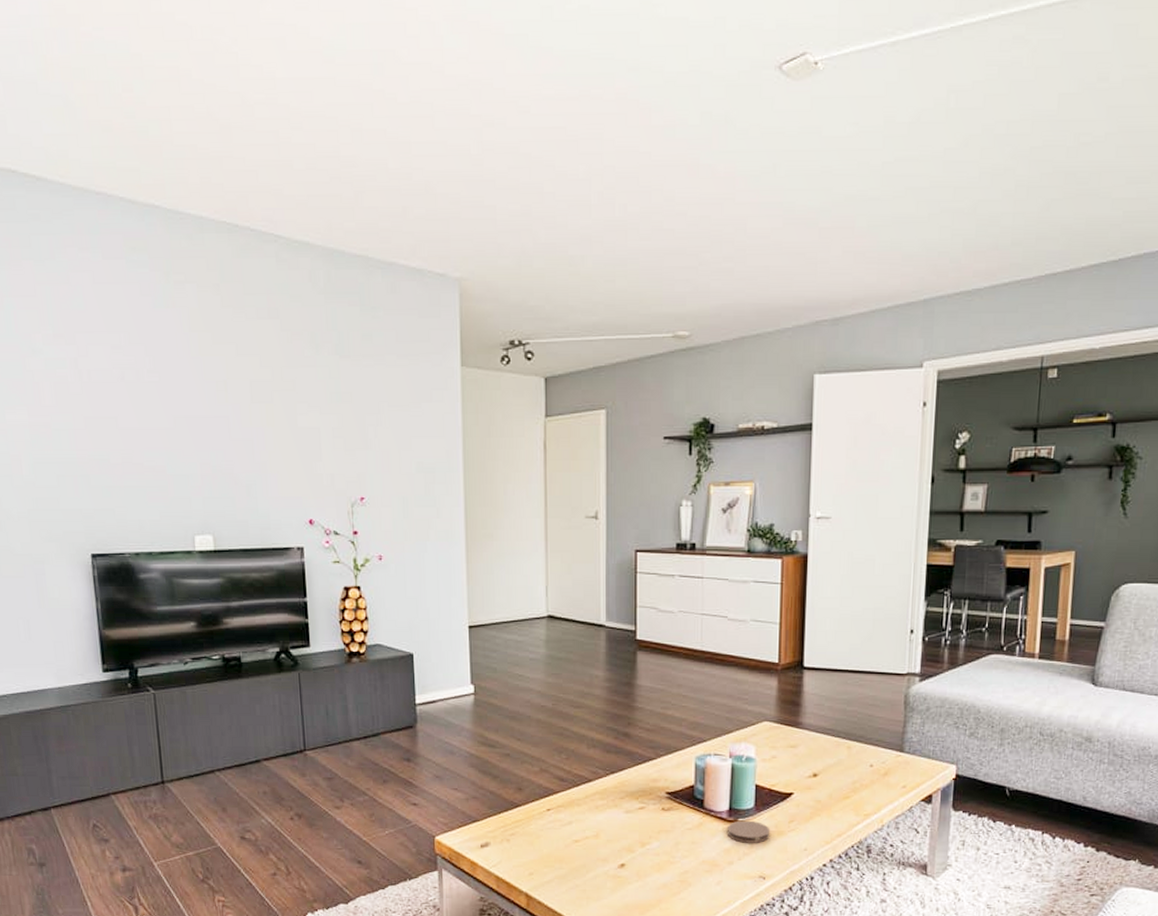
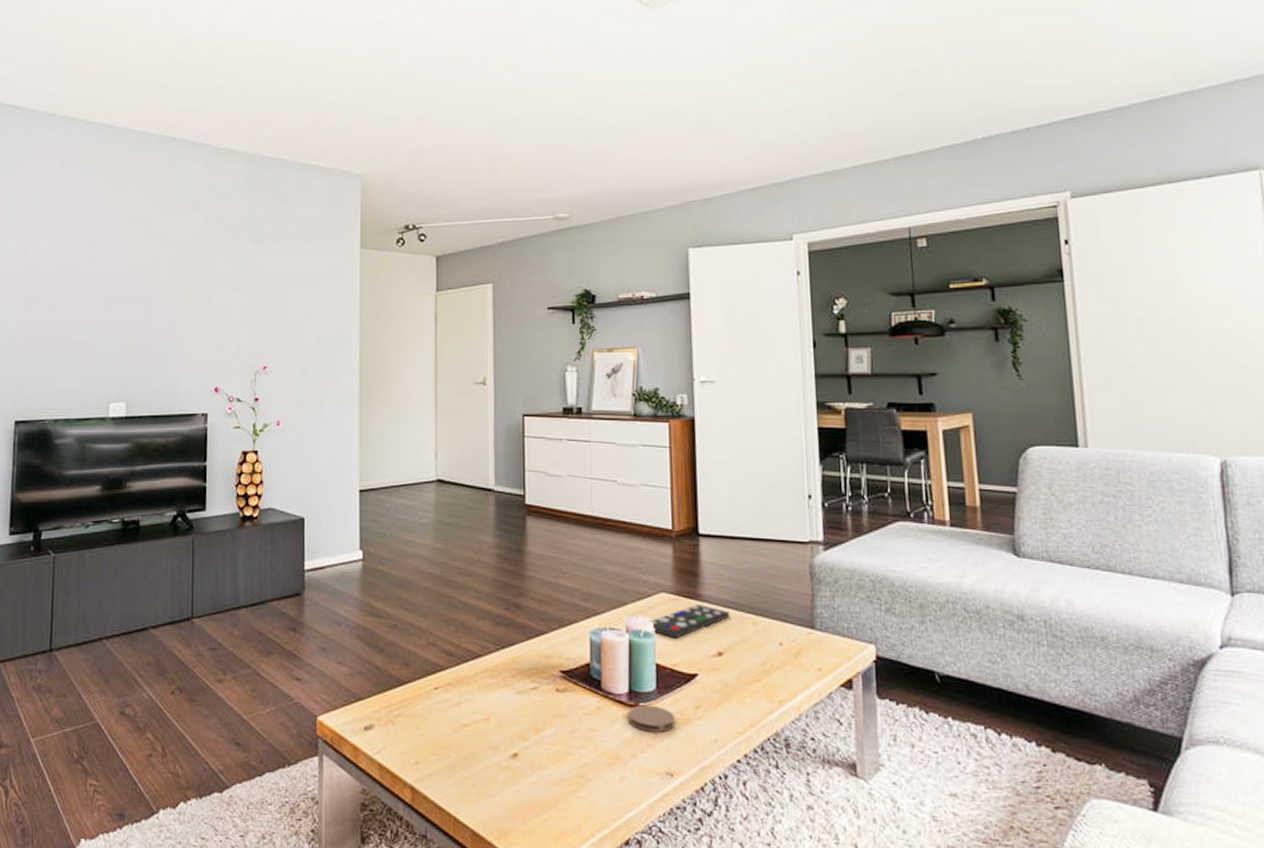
remote control: none [751,731,828,762] -> present [649,604,731,639]

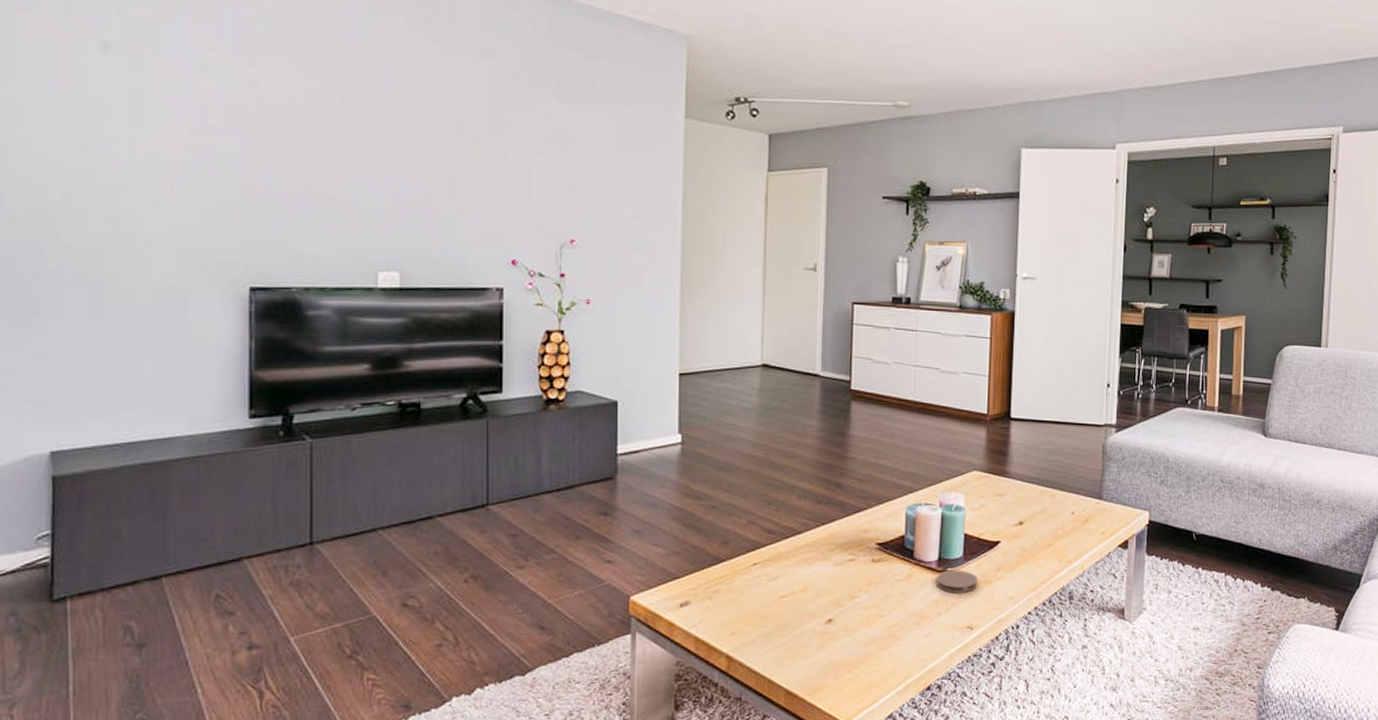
remote control: present [649,604,731,639] -> none [960,480,1033,511]

